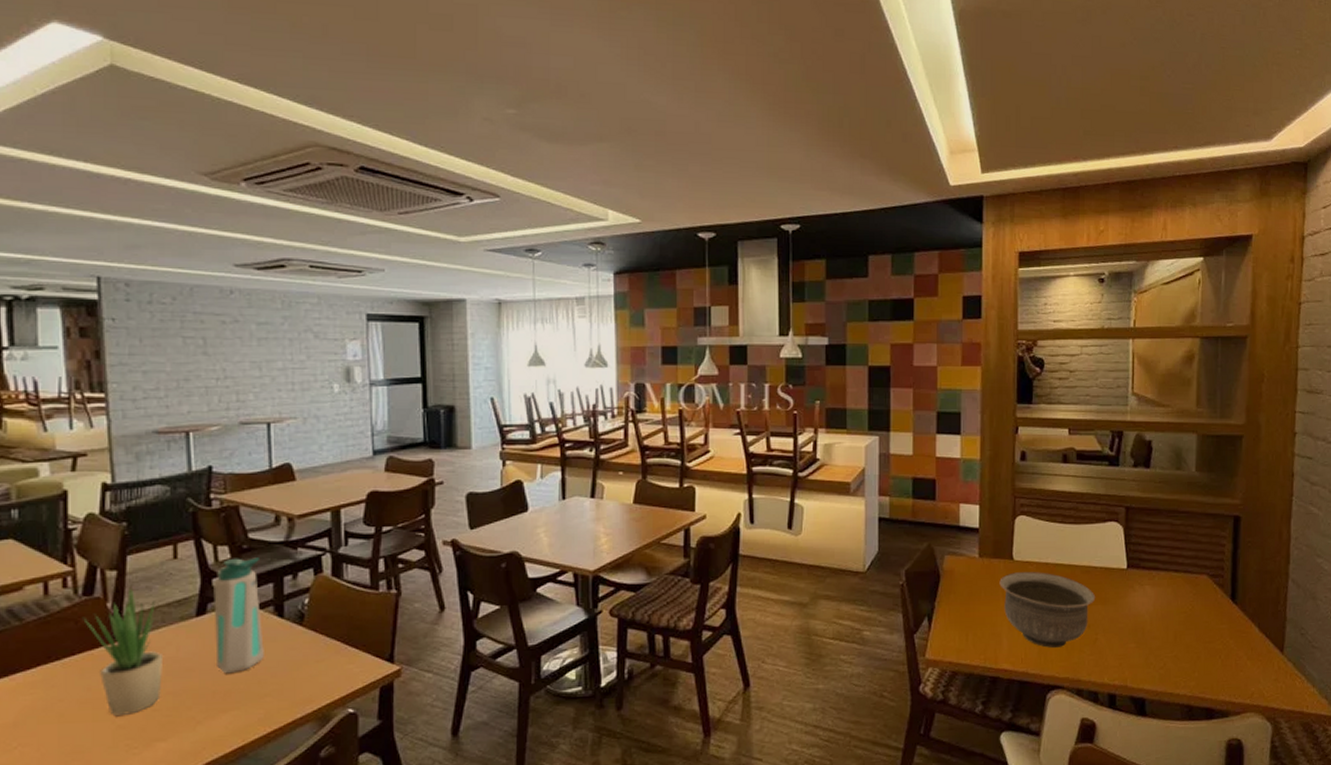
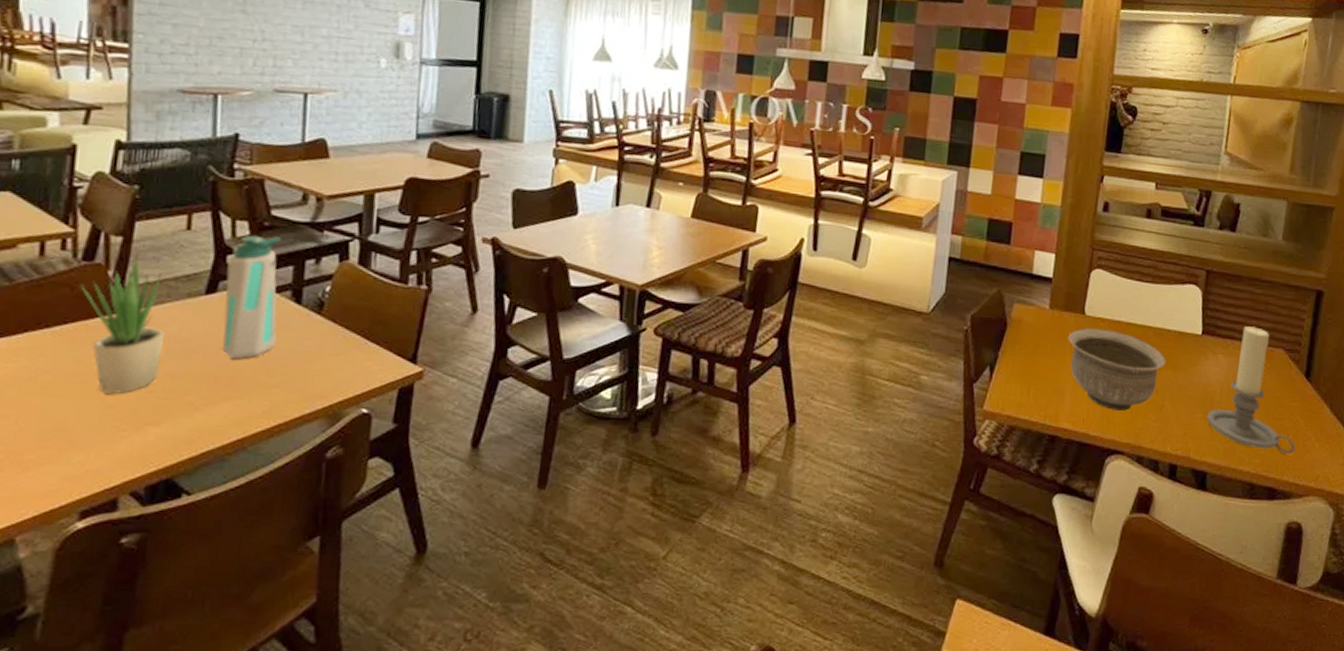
candle holder: none [1140,556,1228,675] -> present [1207,326,1295,454]

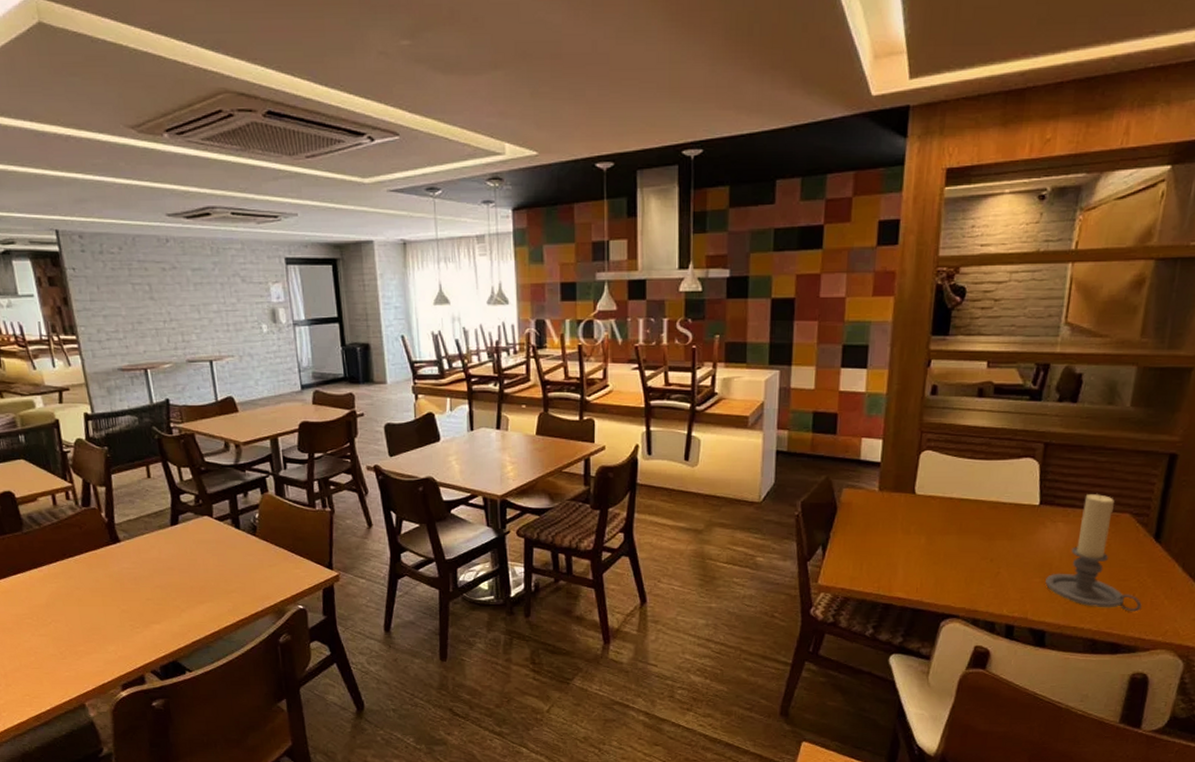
potted plant: present [80,253,164,395] -> none [85,498,152,603]
water bottle: present [223,235,281,360] -> none [181,478,228,573]
bowl: present [1068,328,1167,412] -> none [899,506,1002,580]

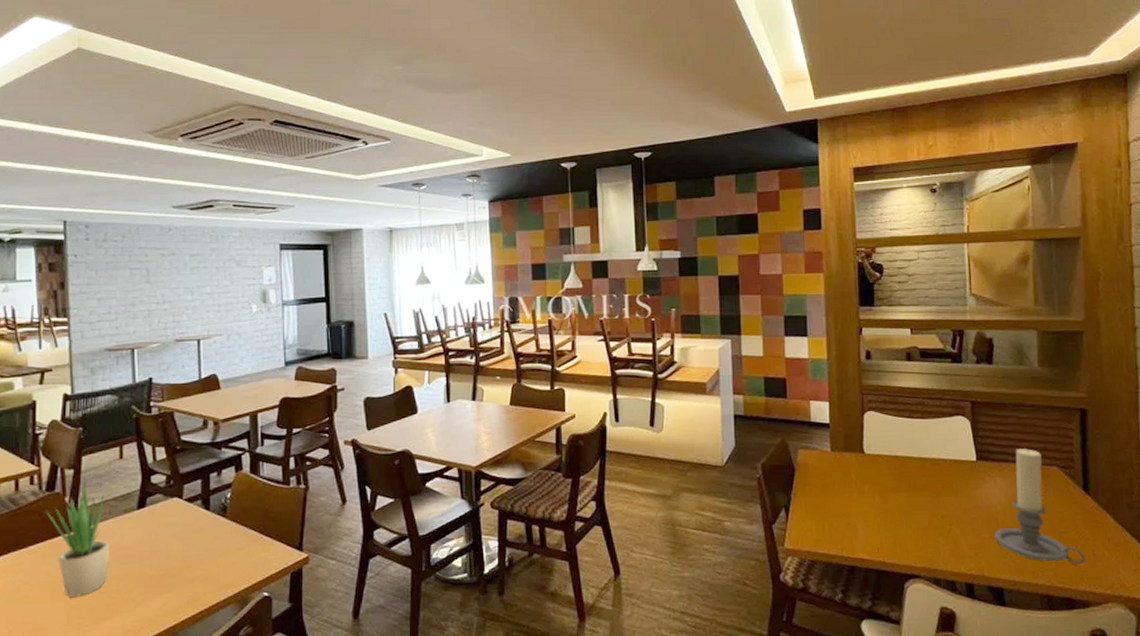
potted plant: none [85,498,152,603] -> present [46,481,109,598]

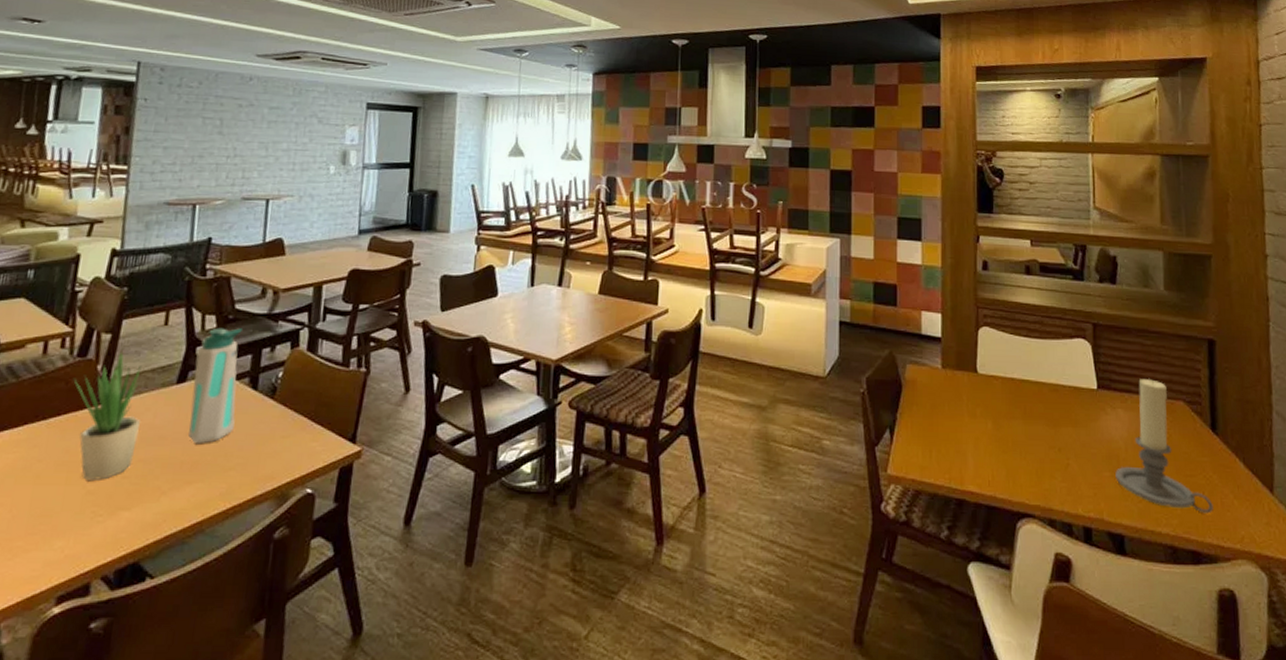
water bottle: none [152,457,193,560] -> present [188,327,242,444]

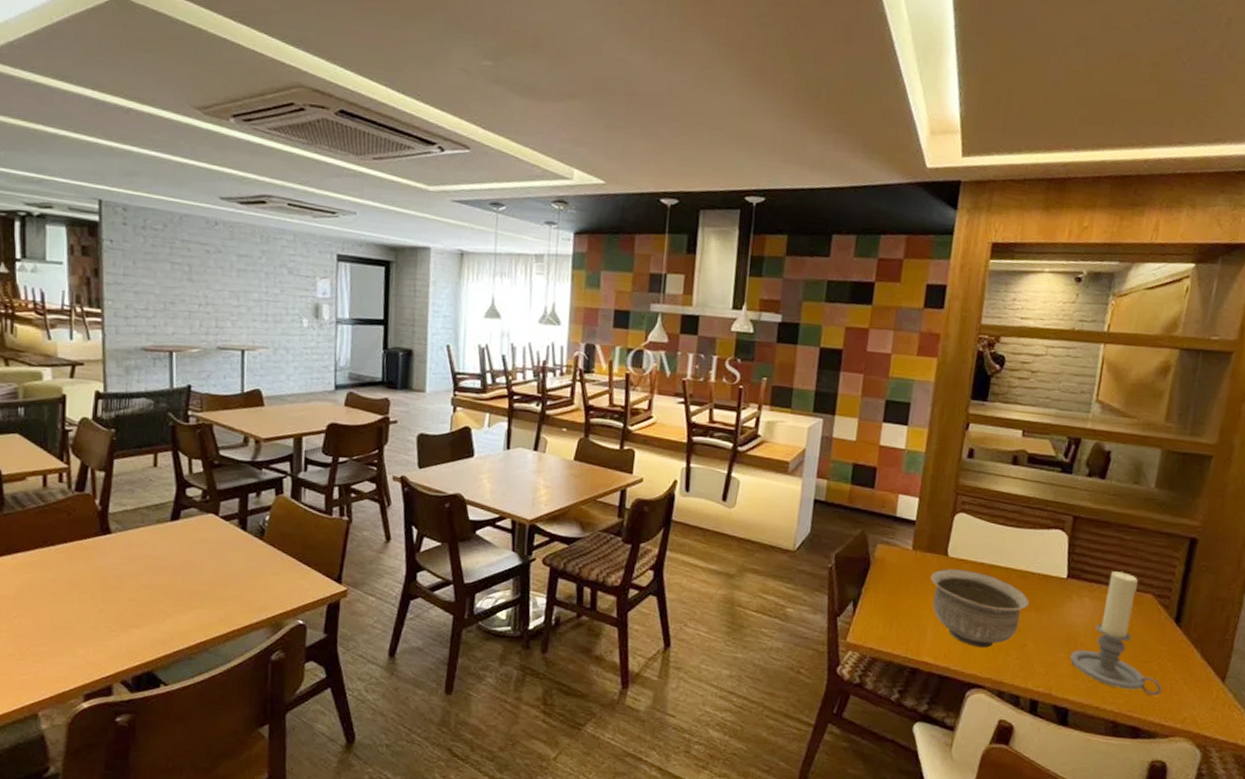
potted plant: present [74,348,142,482] -> none [75,486,140,602]
water bottle: present [188,327,242,444] -> none [186,471,228,576]
bowl: none [963,386,1066,472] -> present [930,568,1030,649]

